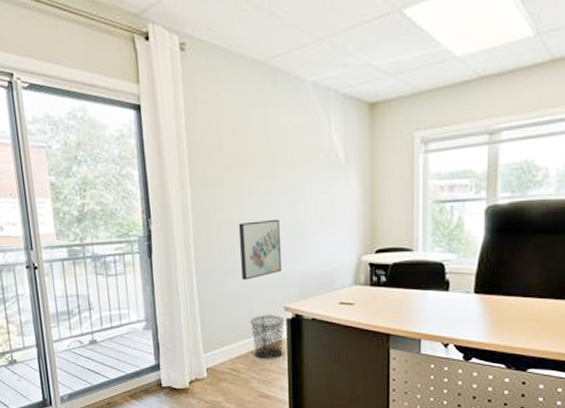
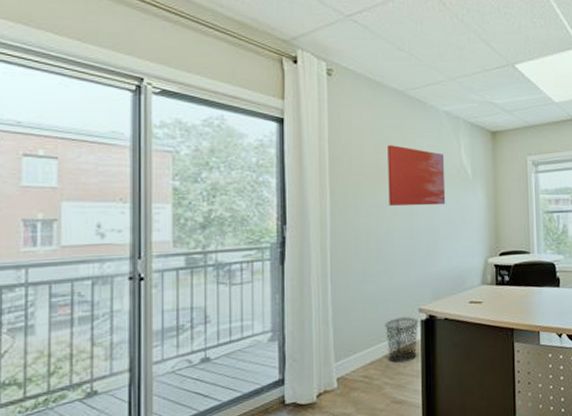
wall art: present [238,219,282,280] -> none [376,226,417,284]
wall art: none [247,127,313,197] -> present [387,145,446,206]

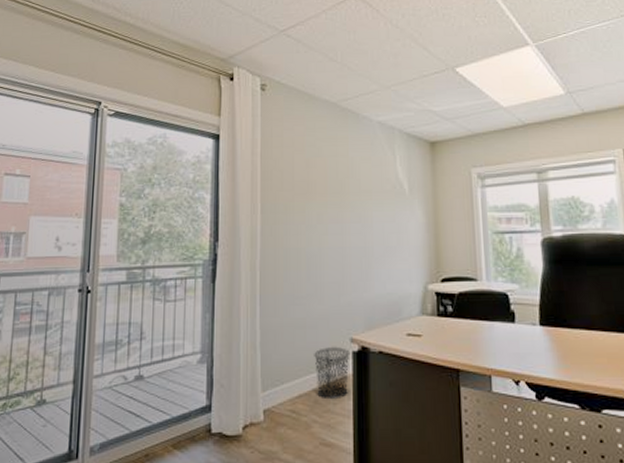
wall art: present [387,145,446,206] -> none [319,159,380,224]

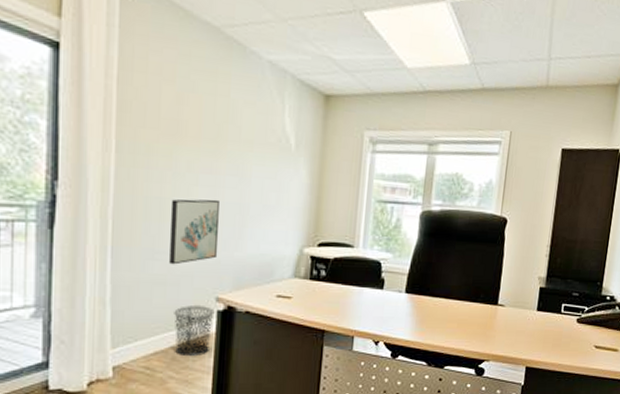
wall art: none [306,245,349,309] -> present [169,199,219,265]

